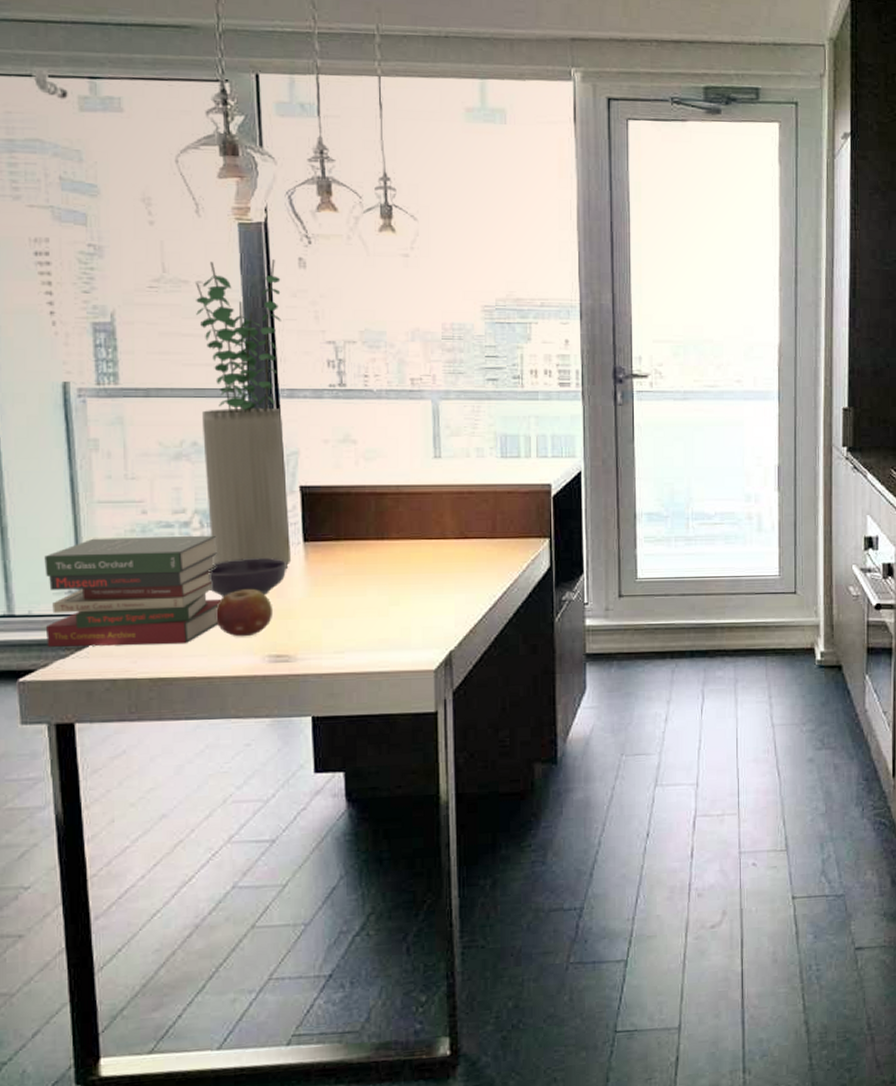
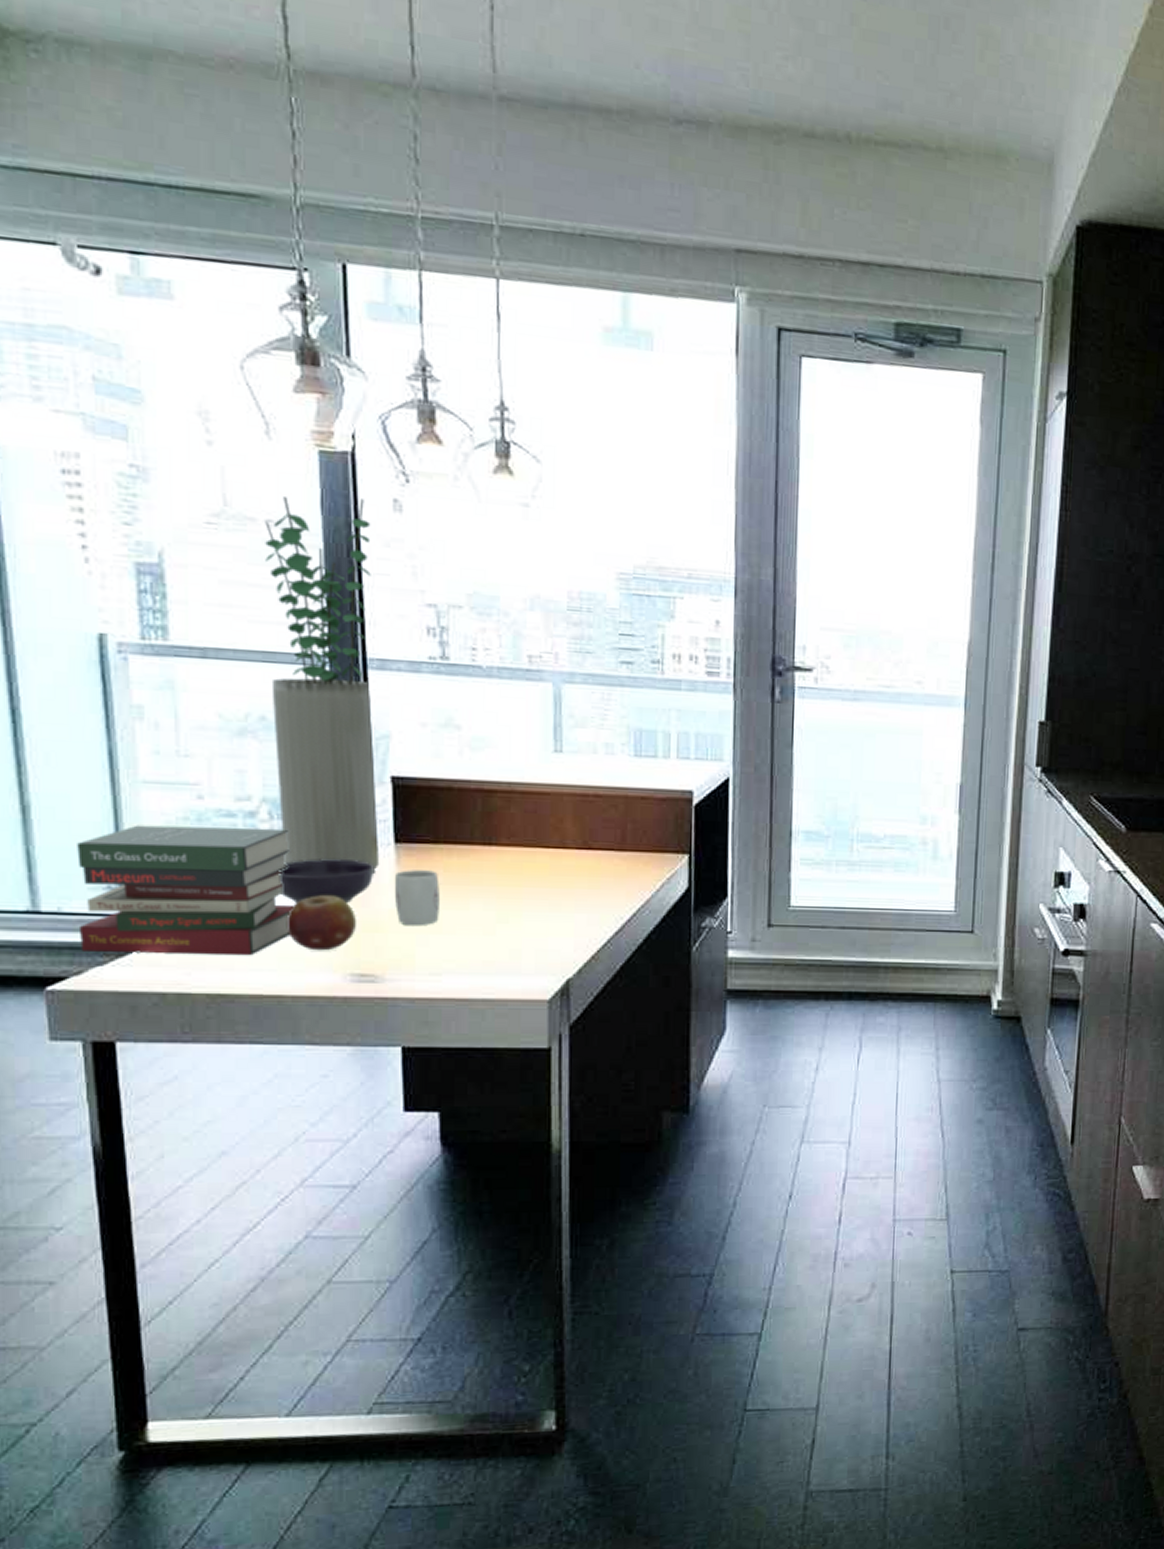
mug: none [305,564,341,612] -> present [395,870,440,926]

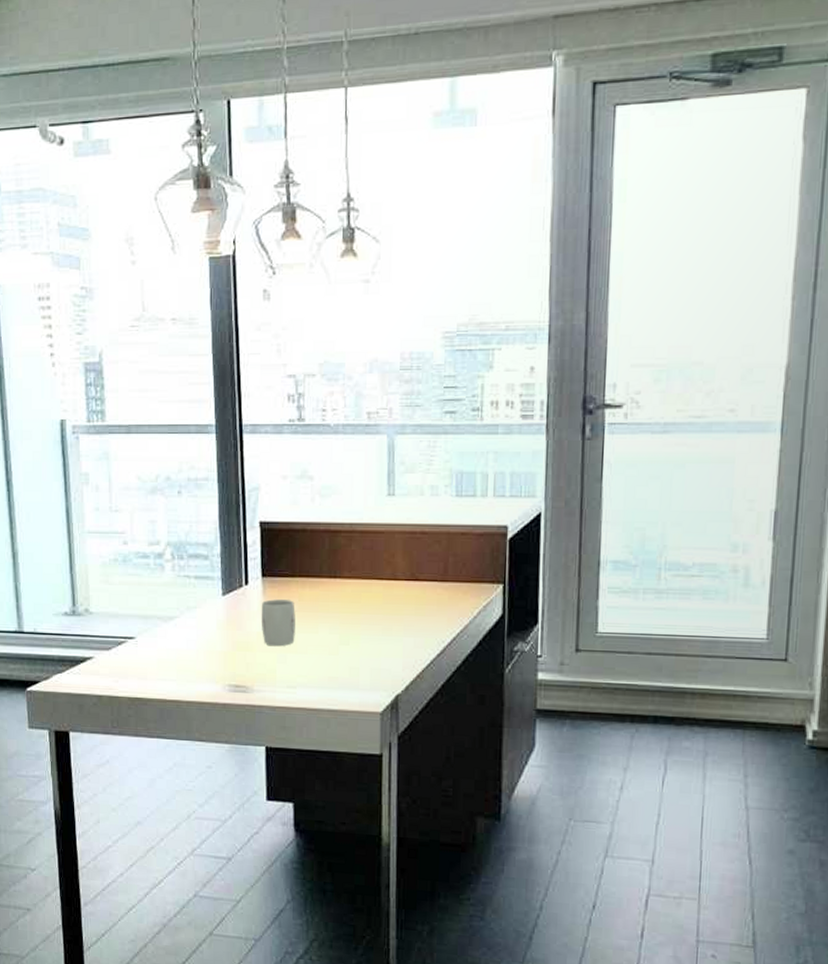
books: present [77,825,295,956] -> none [46,565,189,668]
vase: present [265,497,380,875] -> none [171,293,251,604]
bowl: present [279,859,375,904] -> none [178,591,247,628]
fruit: present [286,895,357,951] -> none [183,620,234,666]

